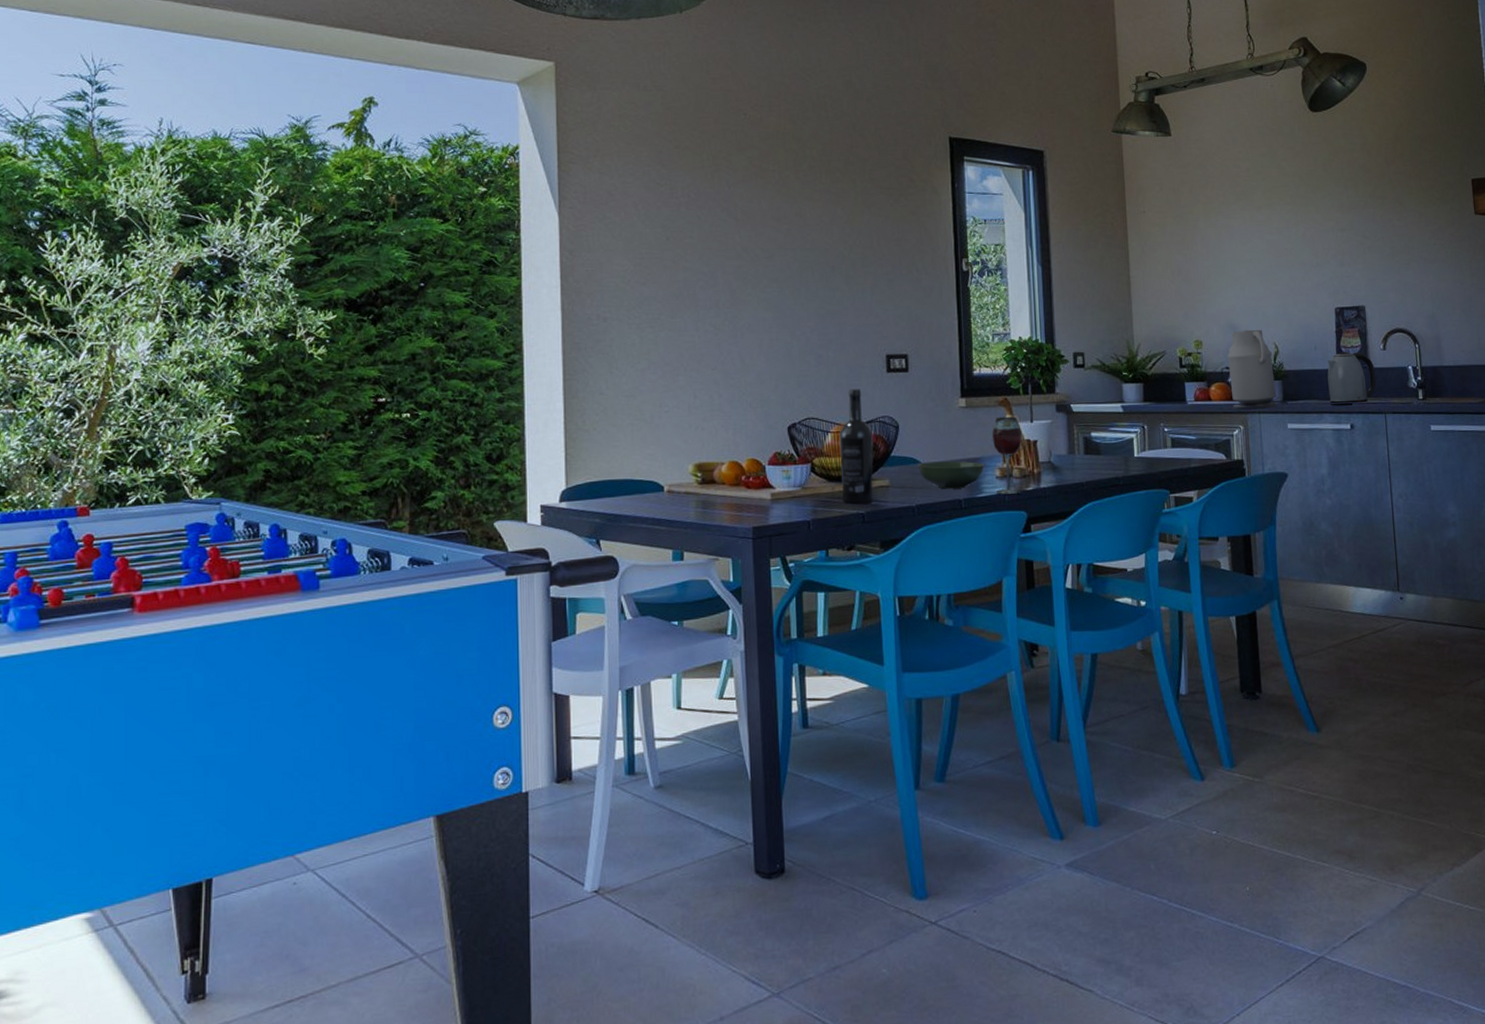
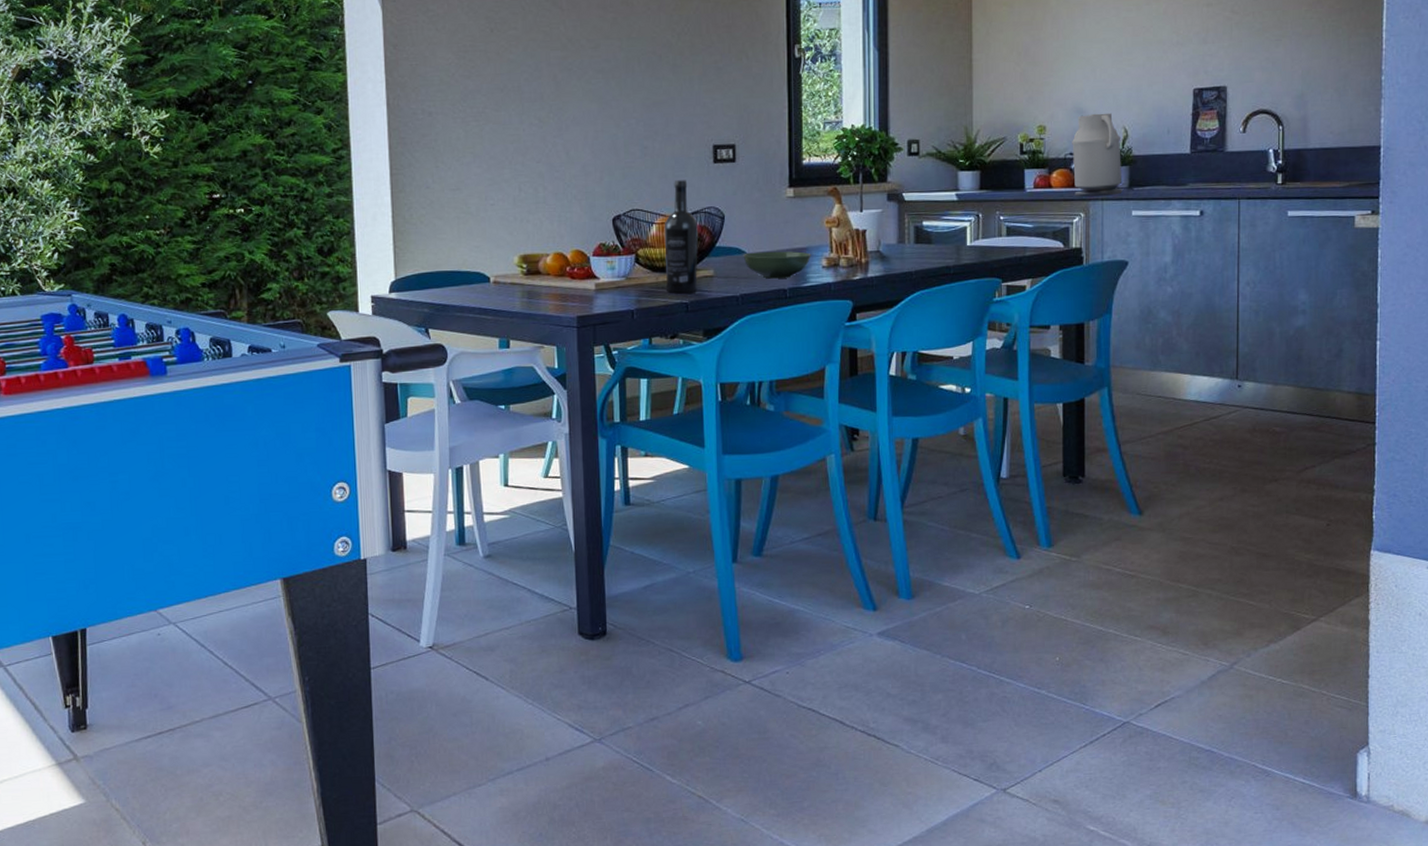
wineglass: present [991,416,1022,494] -> none [819,206,851,284]
kettle: present [1327,352,1377,406] -> none [1179,135,1233,192]

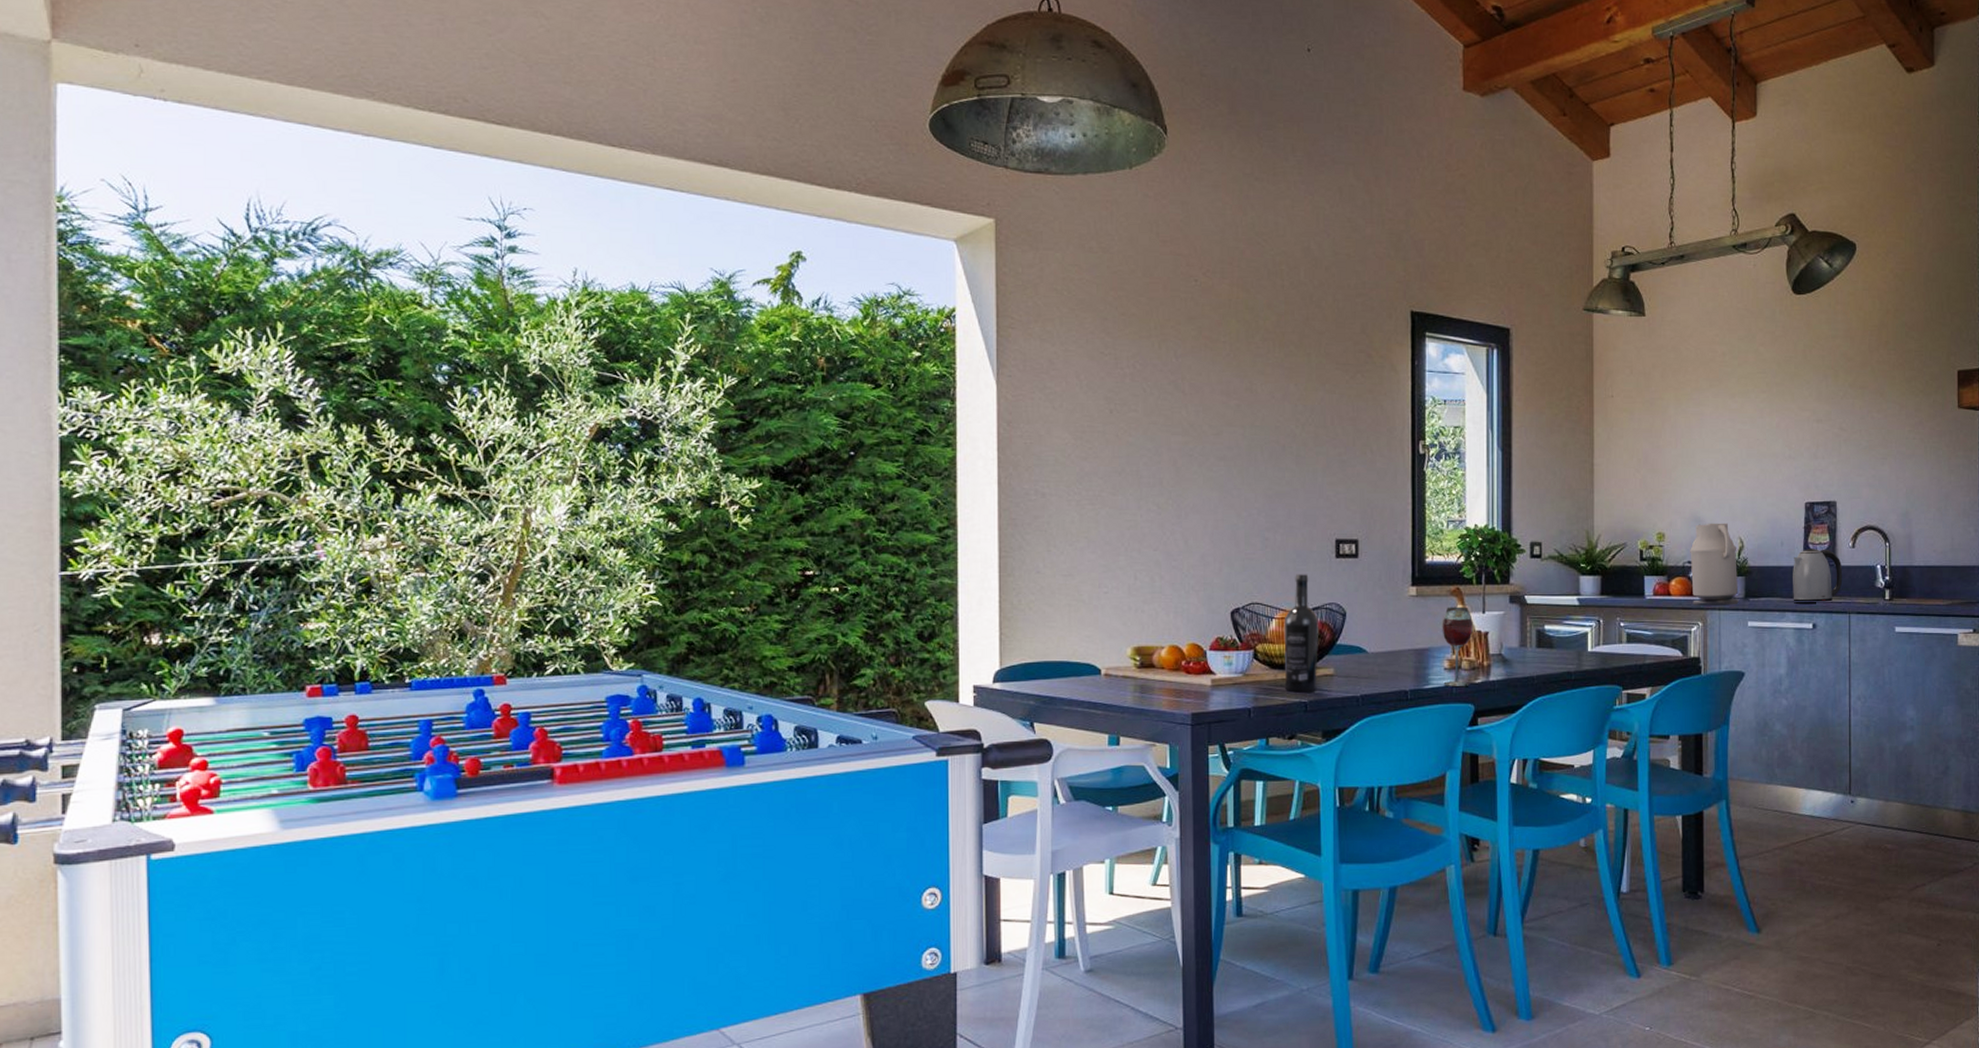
bowl: present [743,251,811,279] -> none [1364,651,1433,680]
wineglass: none [819,206,851,284] -> present [1442,606,1473,686]
kettle: none [1179,135,1233,192] -> present [1793,549,1843,605]

